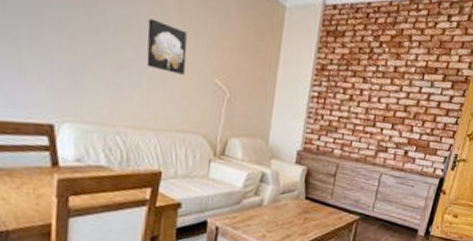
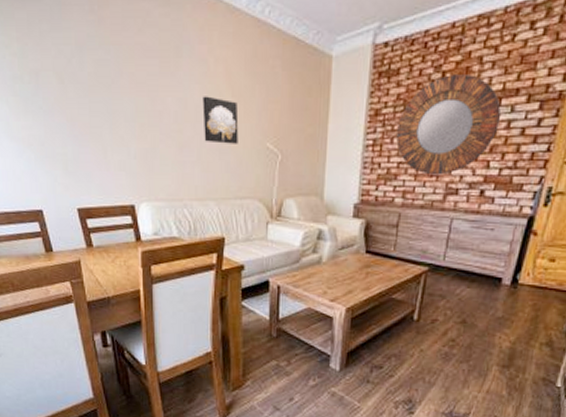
home mirror: none [338,45,424,134] -> present [396,75,501,175]

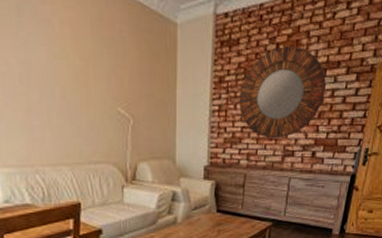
wall art: present [202,96,239,144] -> none [49,58,89,108]

